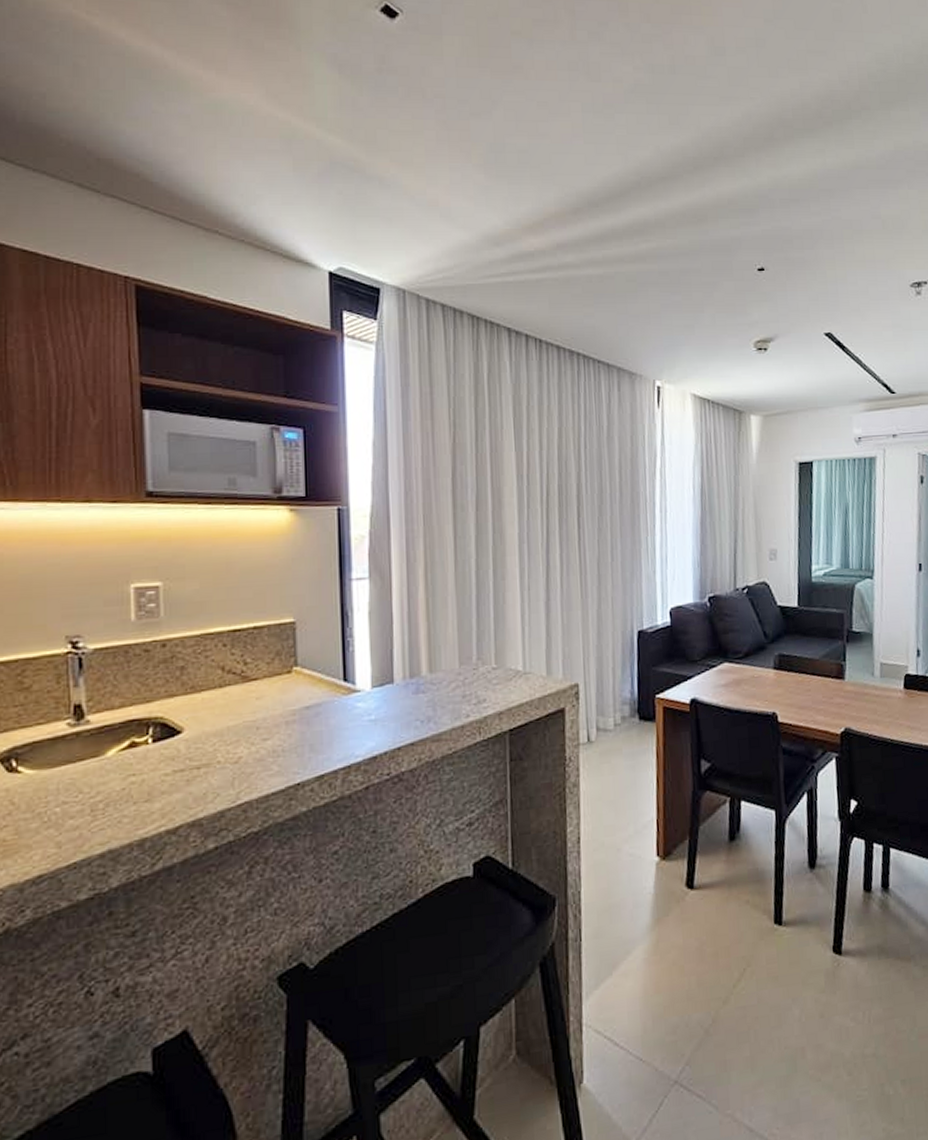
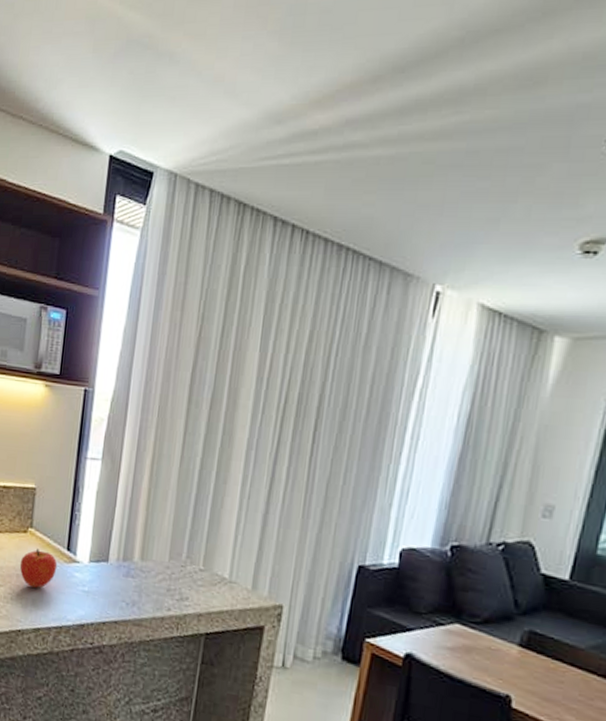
fruit: none [287,687,335,732] -> present [19,548,58,588]

